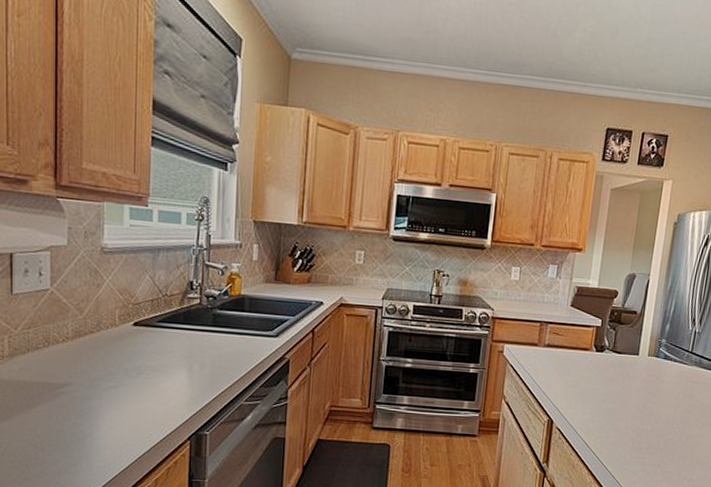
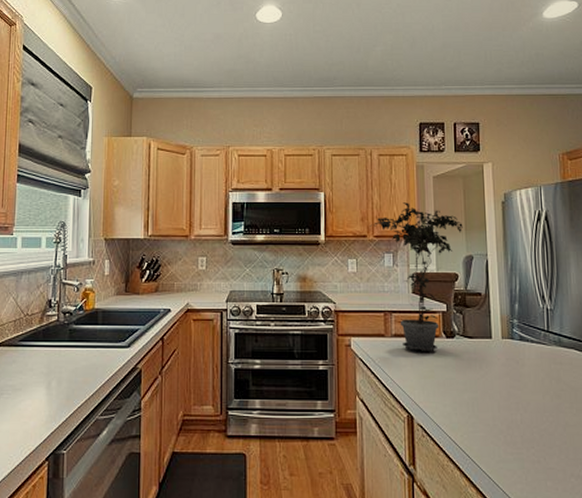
potted plant: none [539,213,632,364] -> present [370,202,463,352]

